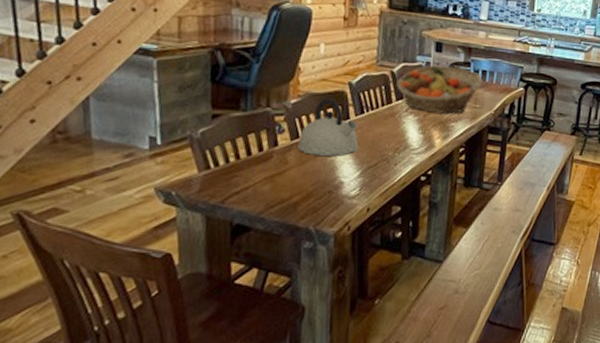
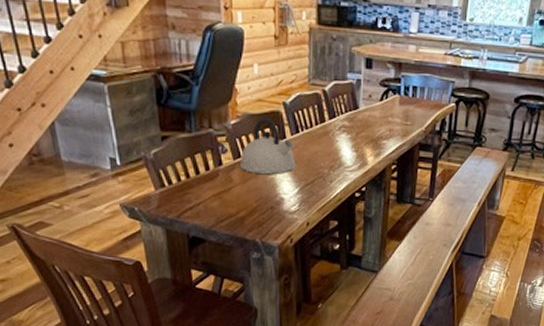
fruit basket: present [396,65,483,114] -> none [329,82,414,131]

